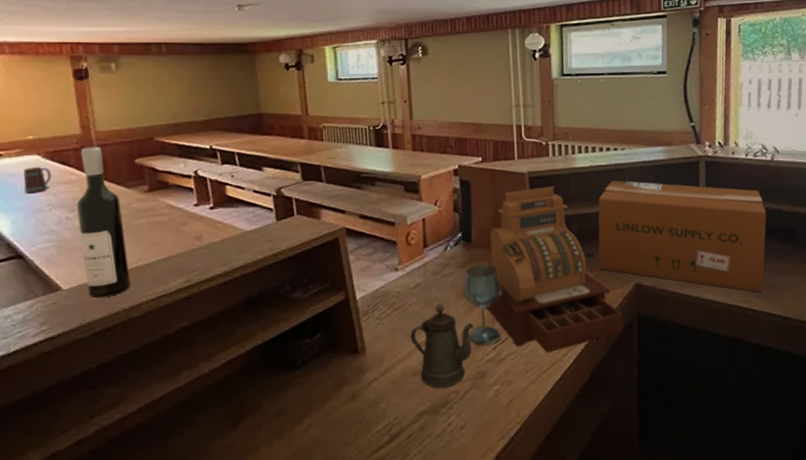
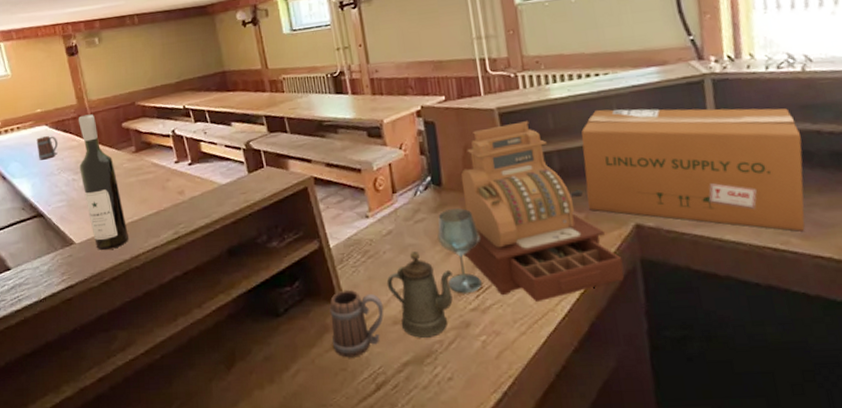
beer mug: none [349,341,405,410] -> present [329,289,384,358]

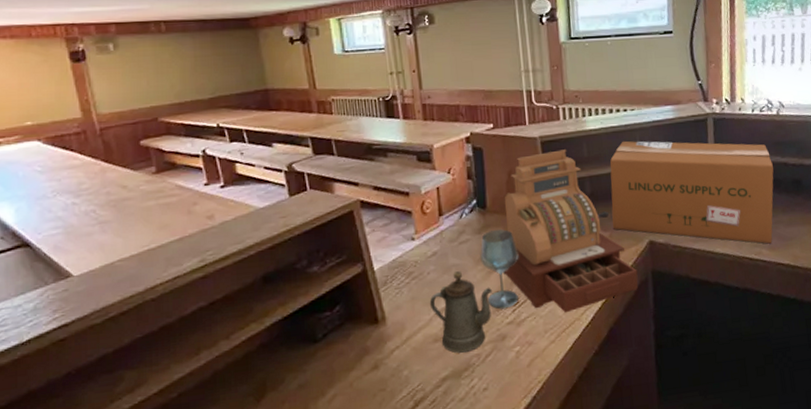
beer mug: present [36,136,58,160] -> none [24,153,53,181]
bottle: present [79,114,130,251] -> none [82,129,144,283]
beer mug: present [329,289,384,358] -> none [371,310,426,378]

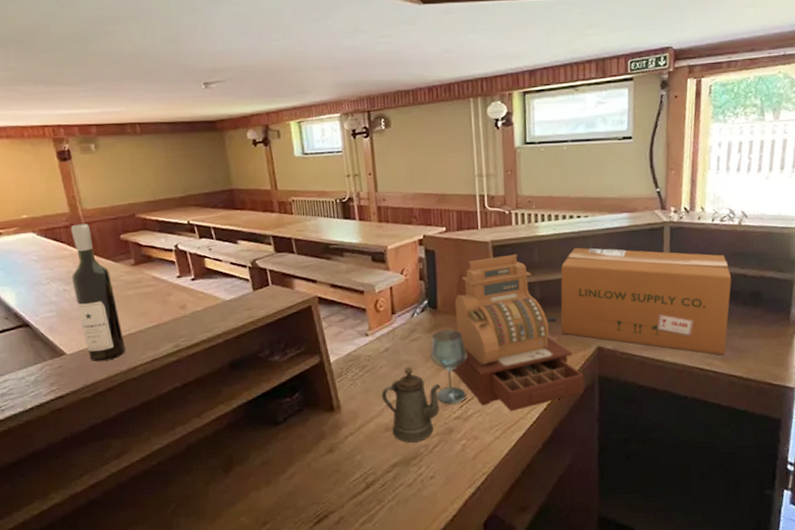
bottle: none [82,129,144,283] -> present [71,224,126,362]

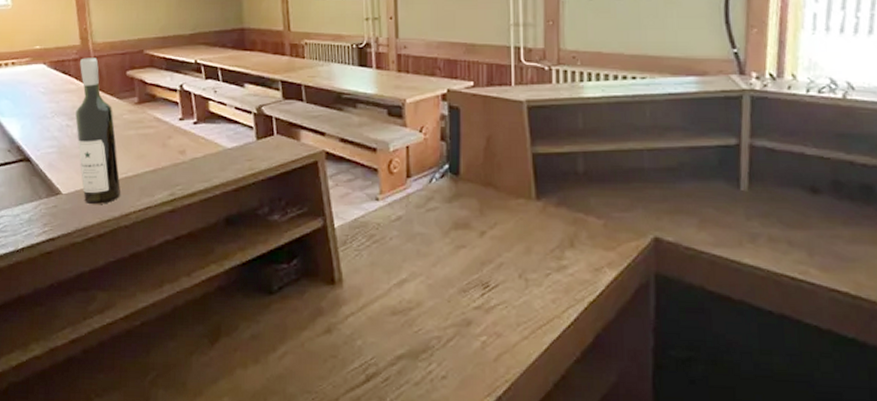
coffee pot: present [381,367,441,443] -> none [389,241,459,332]
wine glass: present [430,329,467,404] -> none [449,201,493,290]
cash register: present [452,254,585,412] -> none [474,118,637,308]
box: present [560,247,731,355] -> none [608,114,833,263]

